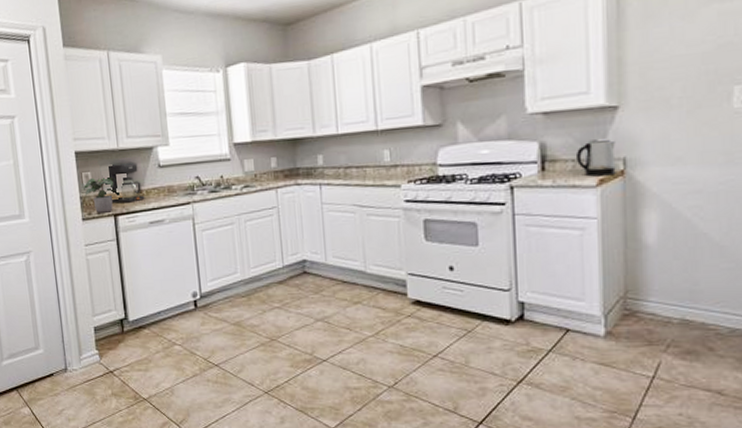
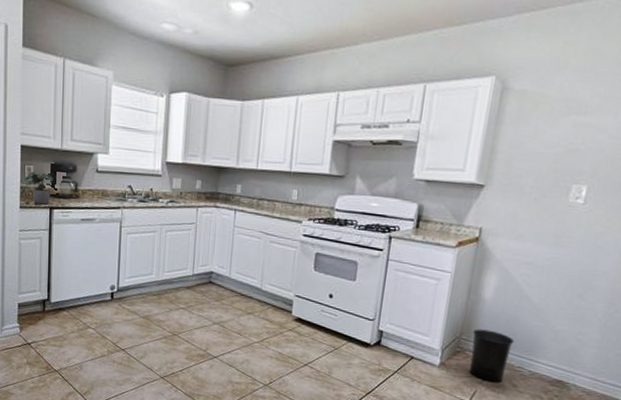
kettle: present [575,138,616,177] -> none [444,208,477,241]
waste bin: none [639,282,698,349] -> present [469,329,514,383]

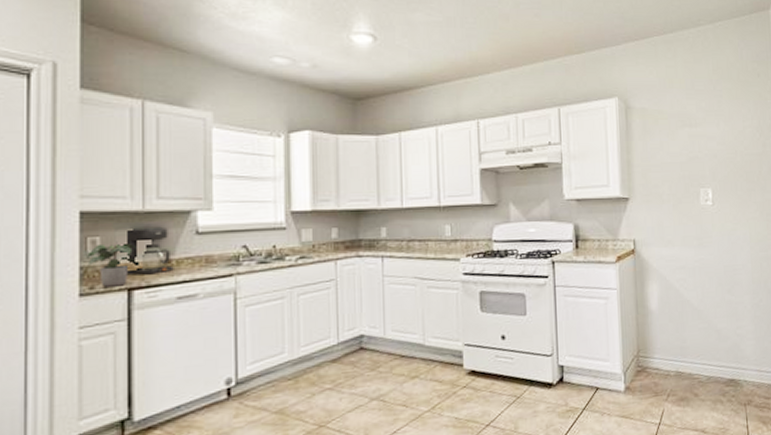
waste bin: present [469,329,514,383] -> none [647,341,686,397]

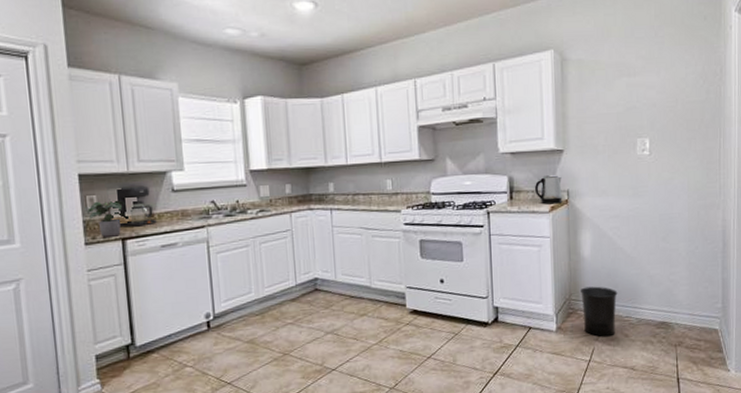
kettle: none [600,222,629,254] -> present [534,174,563,205]
waste bin: none [647,341,686,397] -> present [579,286,618,337]

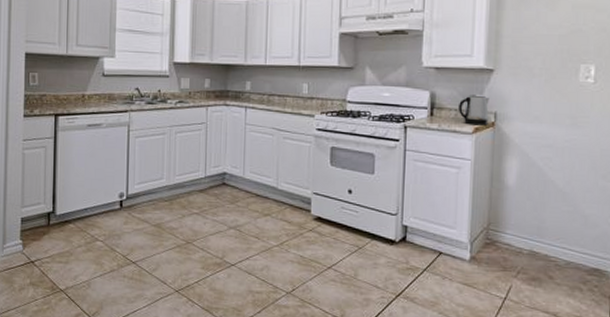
potted plant: present [87,201,128,239] -> none [29,78,63,113]
coffee maker: present [111,187,157,228] -> none [49,69,86,105]
waste bin: present [579,286,618,337] -> none [500,218,544,276]

